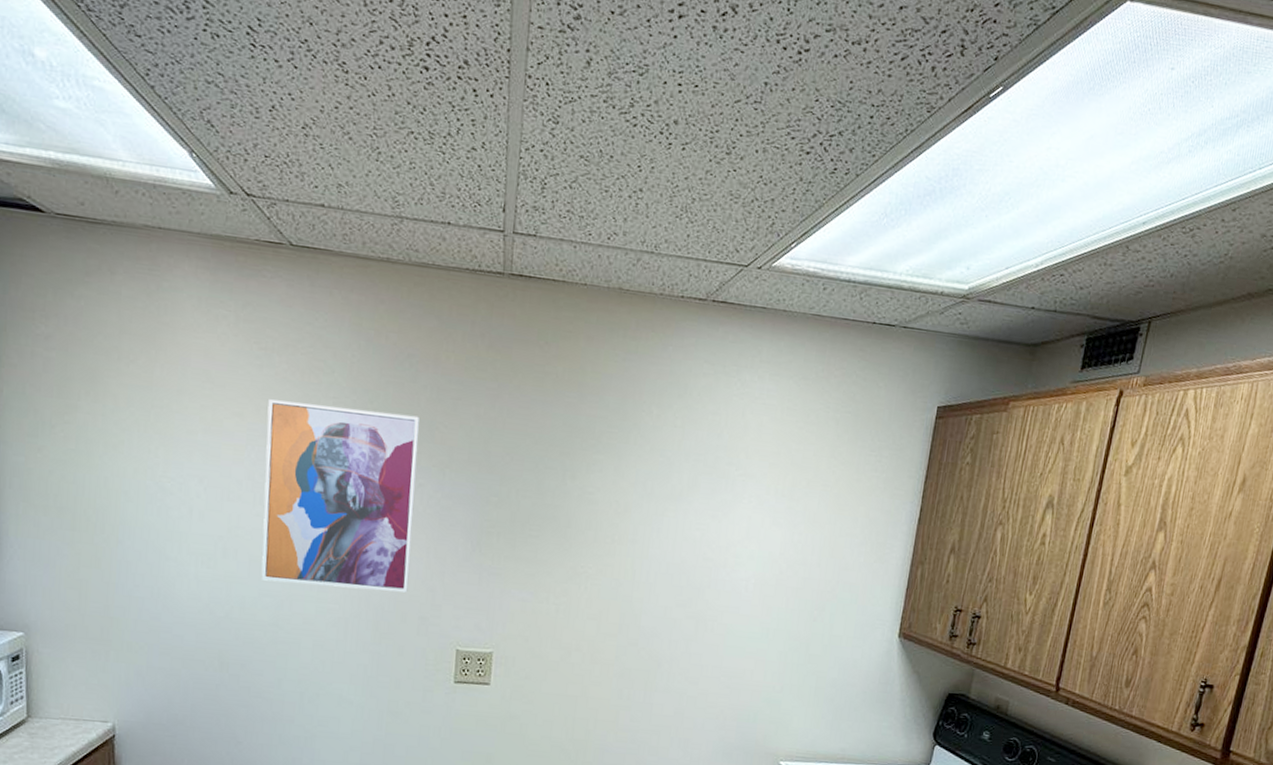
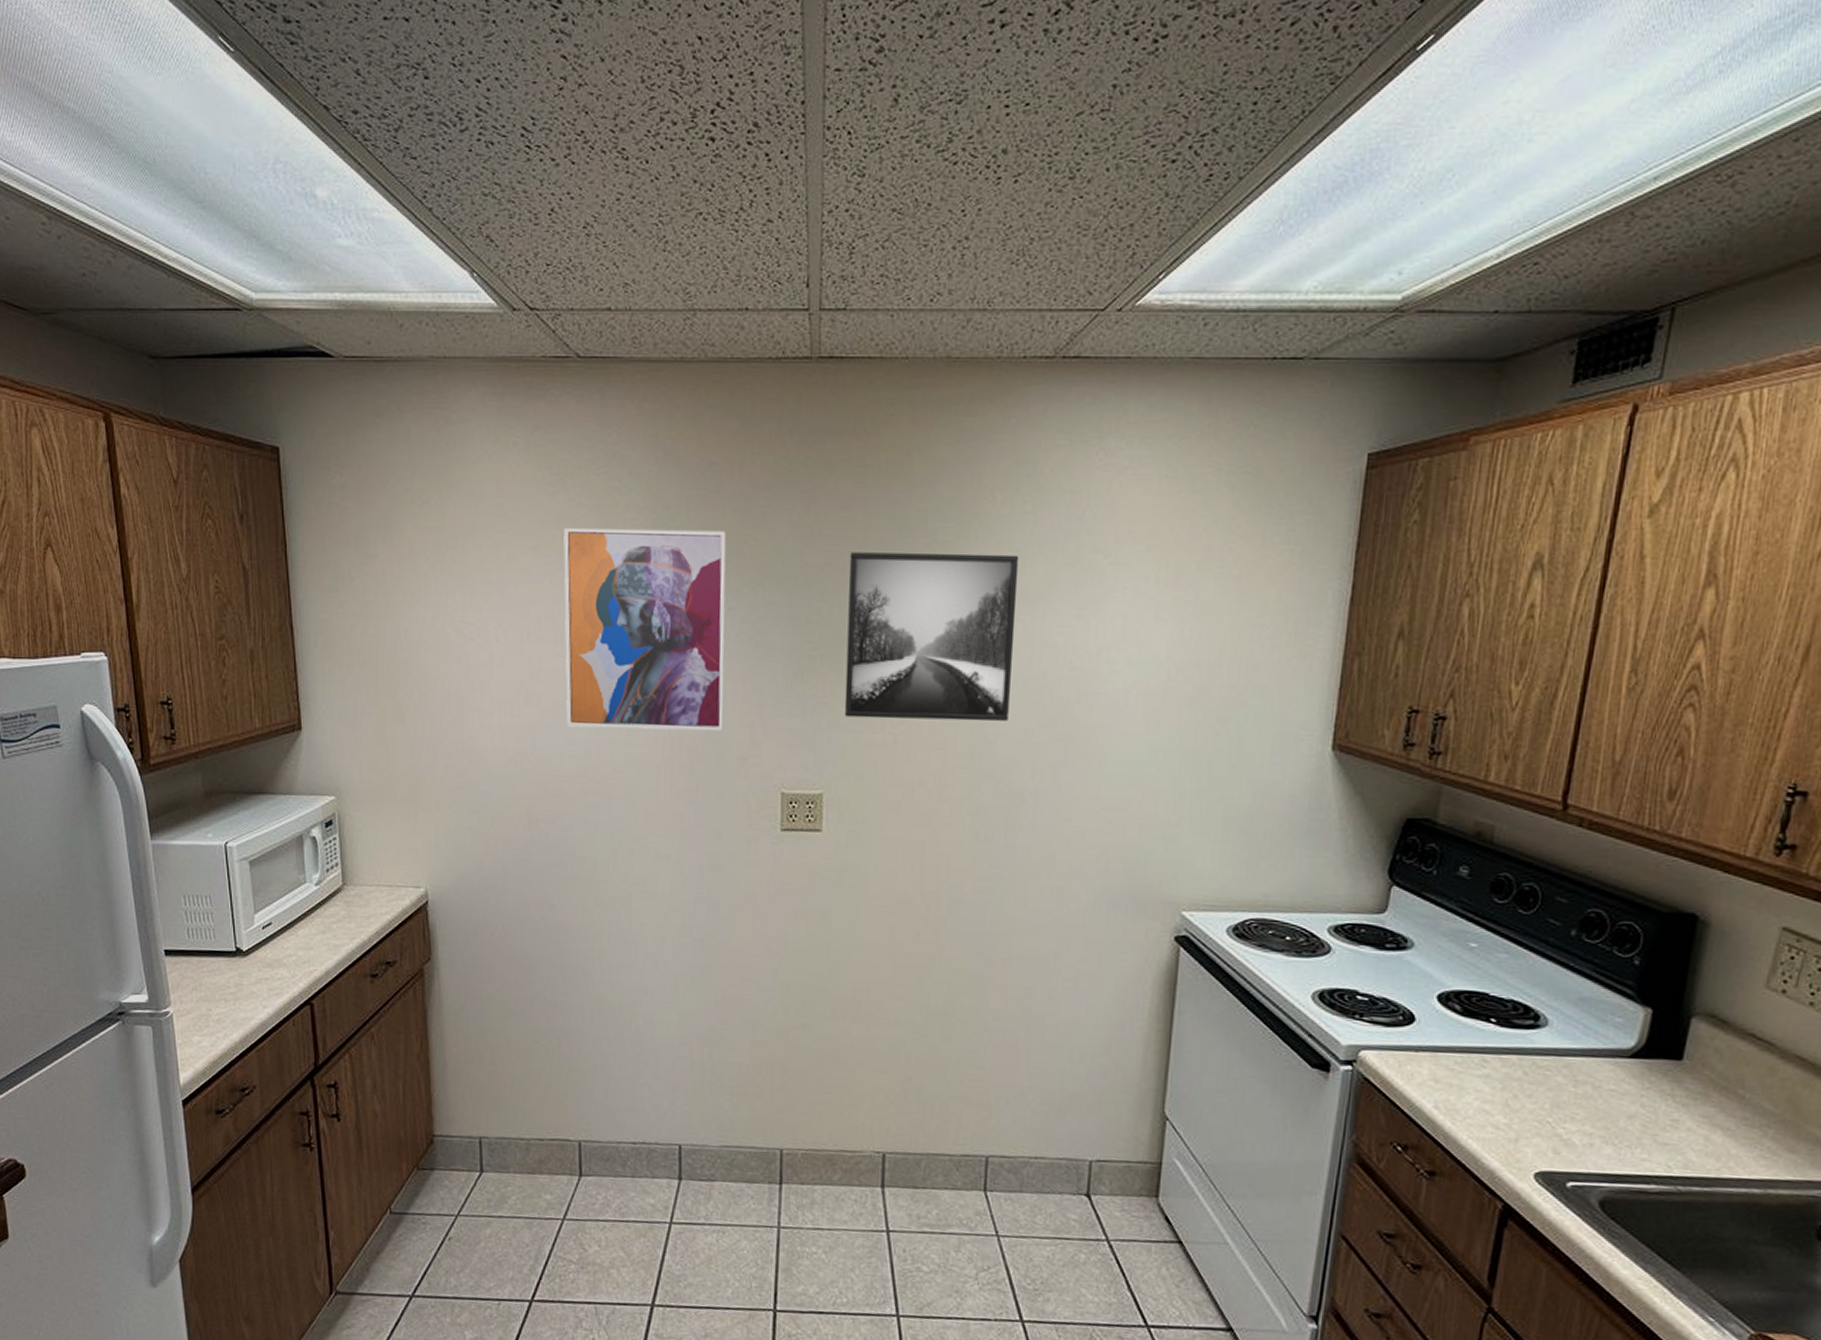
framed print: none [515,446,669,599] -> present [844,552,1019,722]

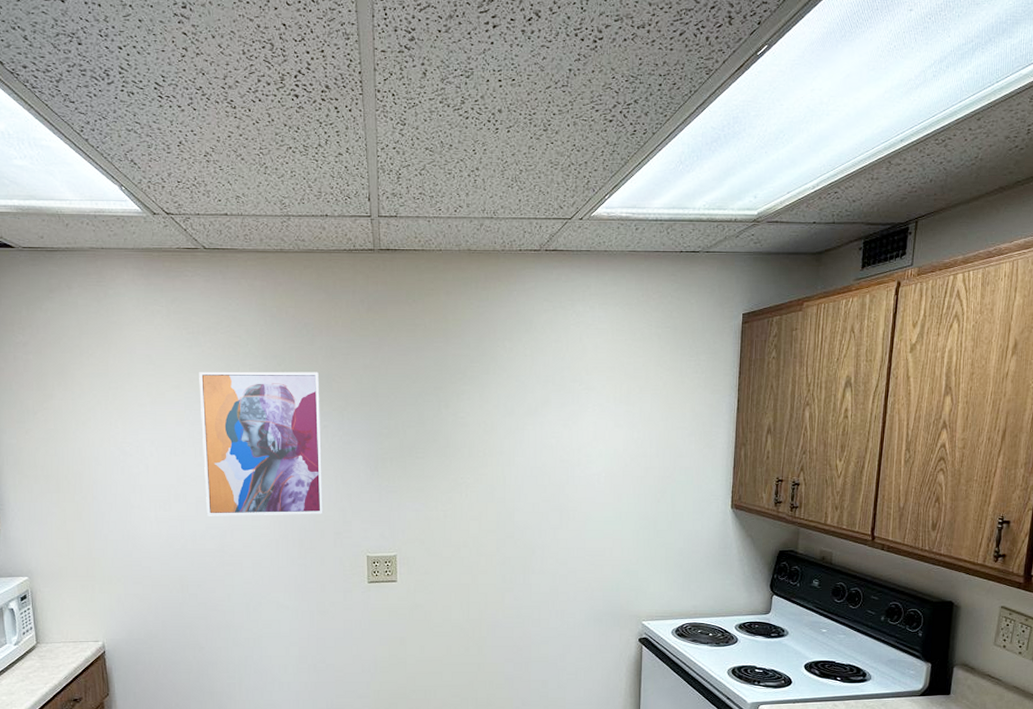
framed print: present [844,552,1019,722] -> none [407,384,524,500]

